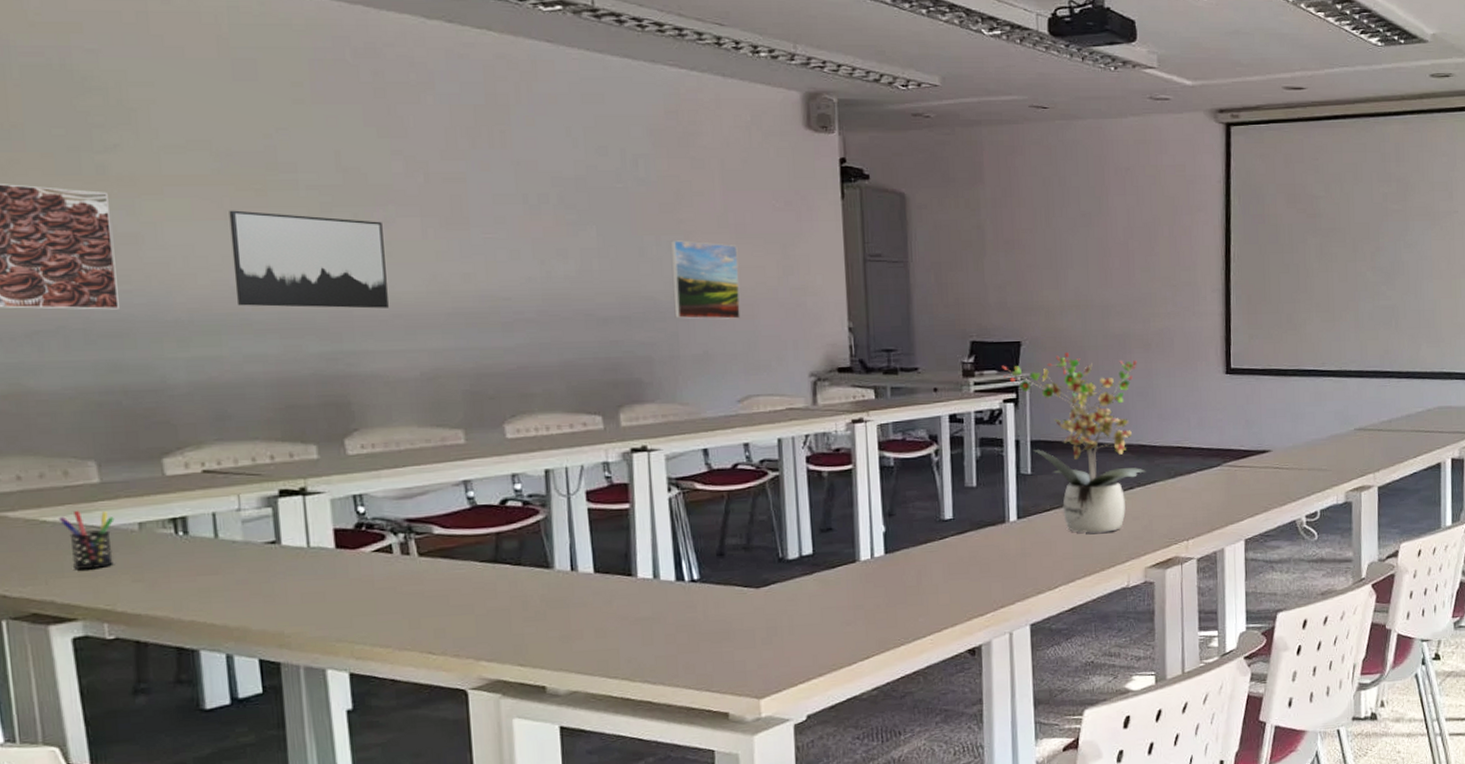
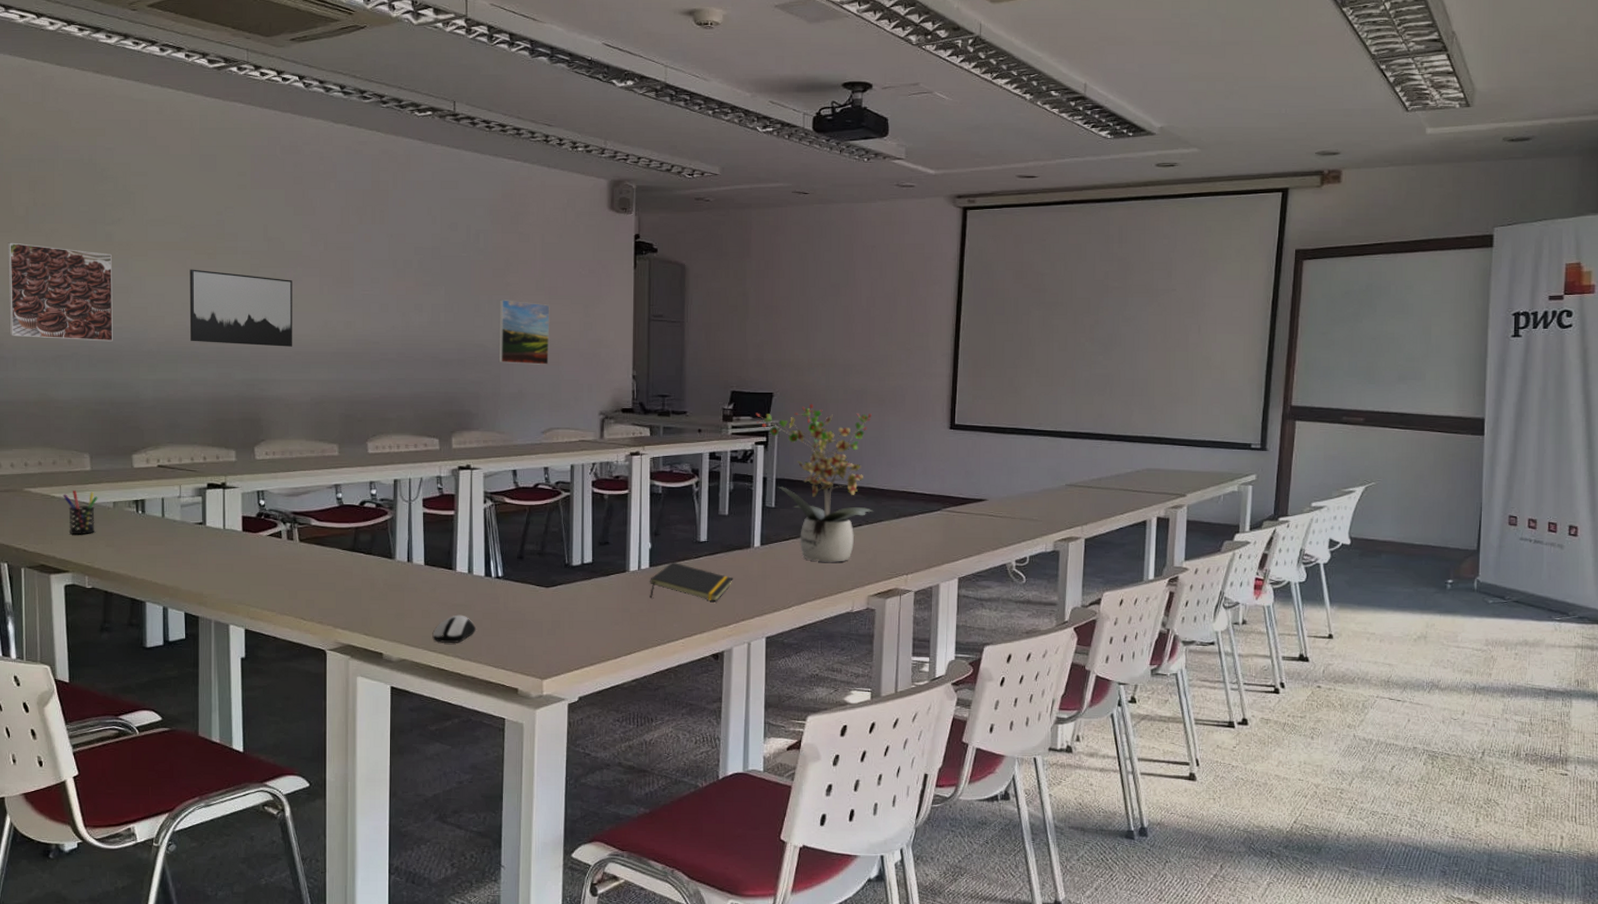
computer mouse: none [611,630,670,667] -> present [432,614,477,643]
notepad: none [886,546,987,590] -> present [650,563,733,602]

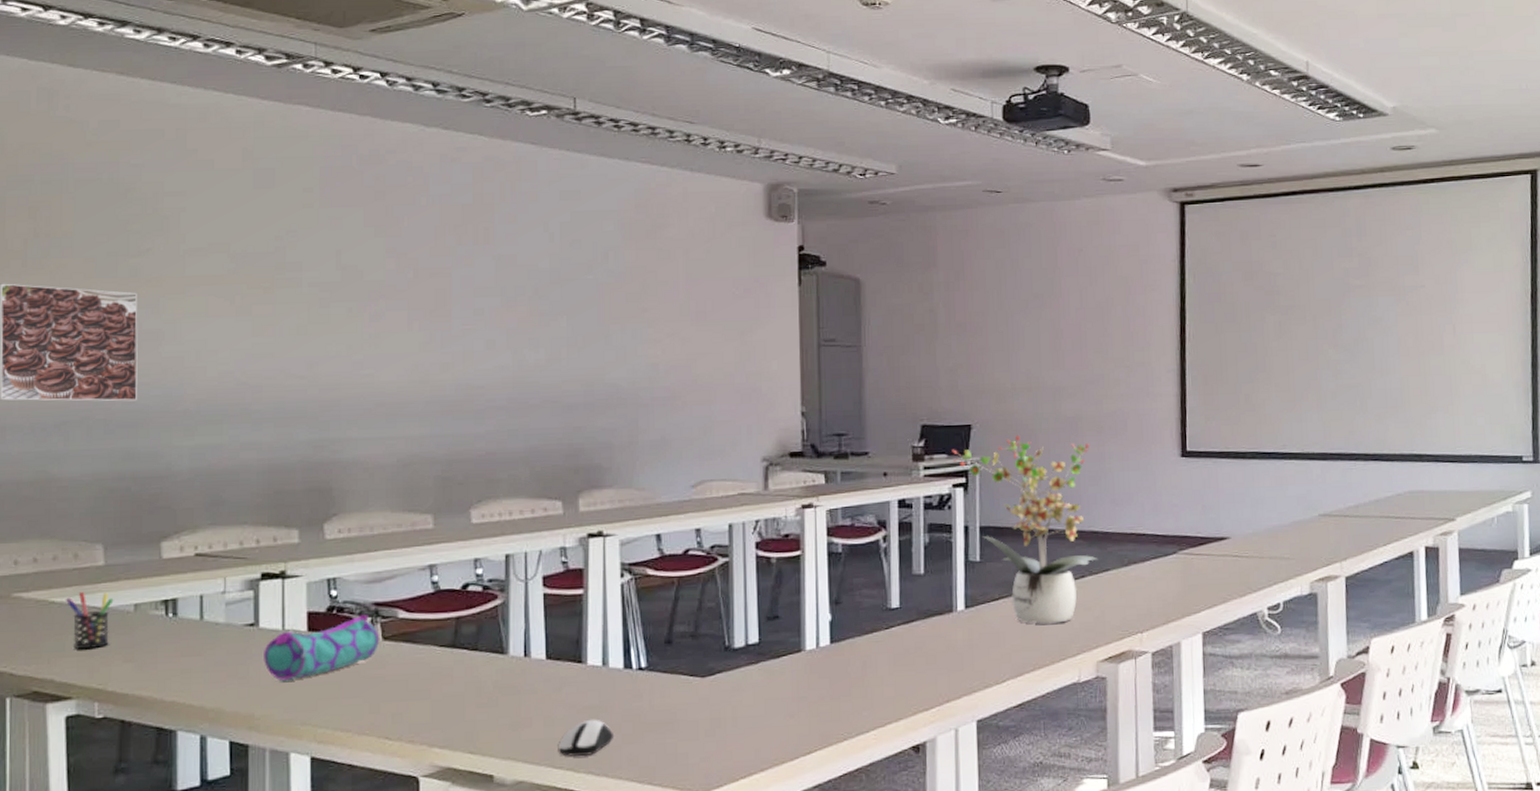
wall art: present [189,269,292,347] -> none [239,307,373,398]
pencil case: none [210,521,296,569] -> present [264,615,379,682]
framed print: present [498,300,550,365] -> none [635,328,698,405]
notepad: present [650,563,733,602] -> none [831,636,934,681]

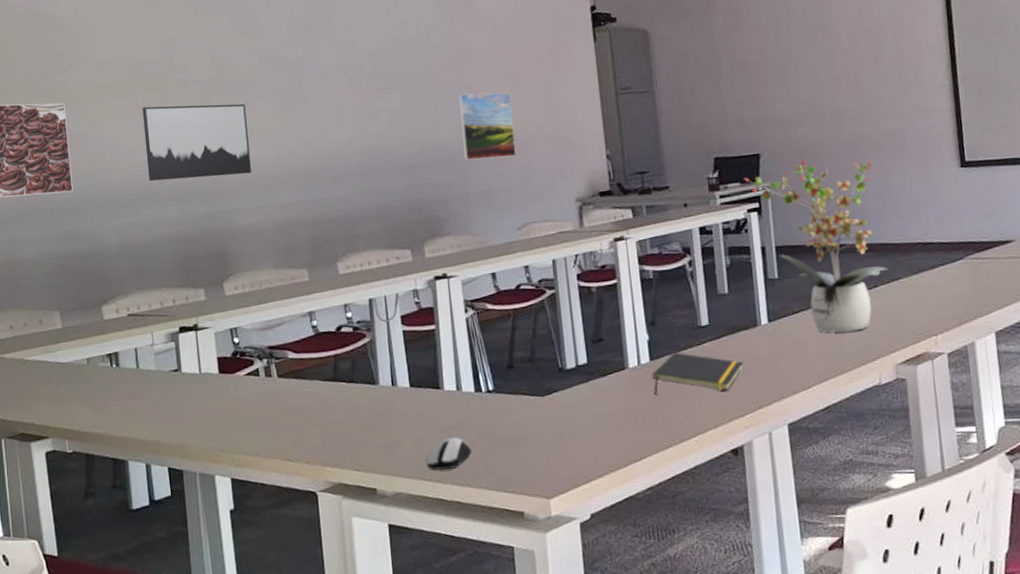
pen holder: present [65,591,114,649] -> none [36,350,72,397]
wall art: none [239,307,373,398] -> present [142,104,251,182]
pencil case: present [264,615,379,682] -> none [187,357,275,416]
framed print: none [635,328,698,405] -> present [458,92,516,161]
notepad: none [831,636,934,681] -> present [652,352,743,394]

